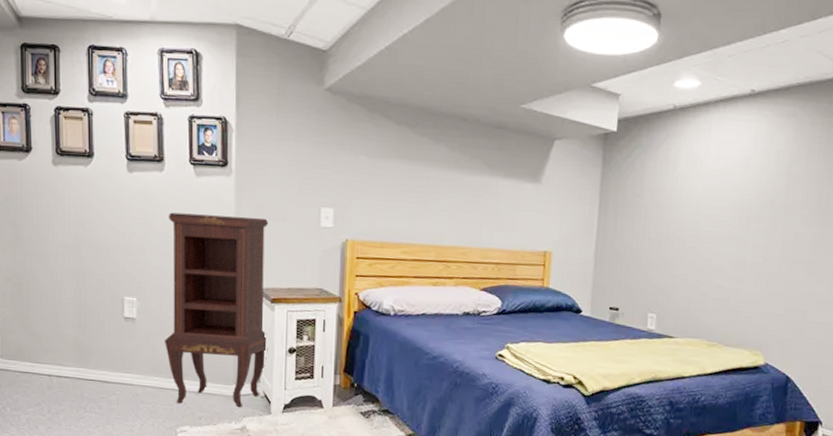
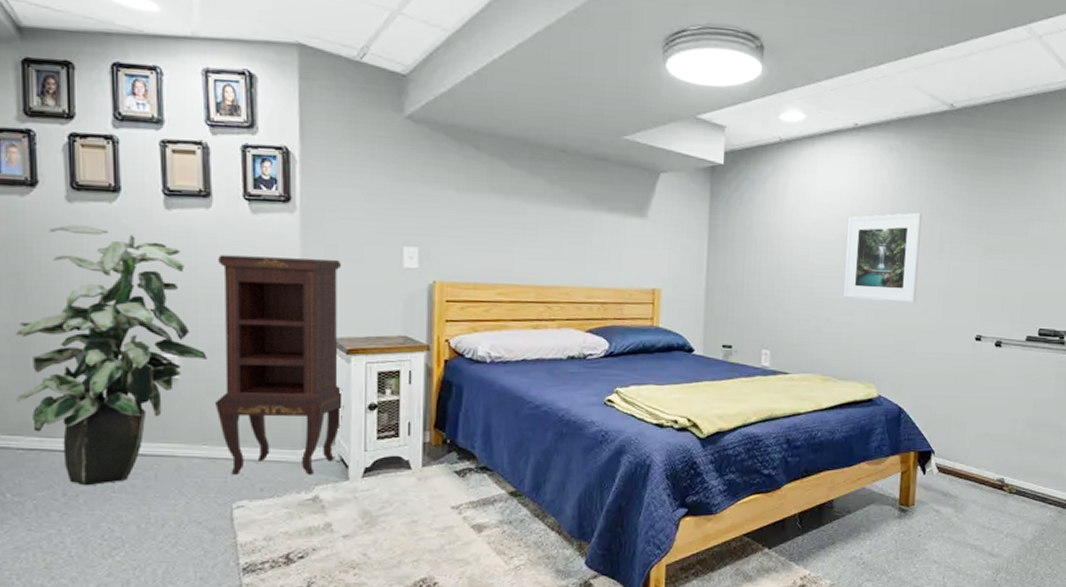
indoor plant: none [14,185,159,406] -> present [16,224,207,486]
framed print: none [733,180,819,273] -> present [844,212,922,304]

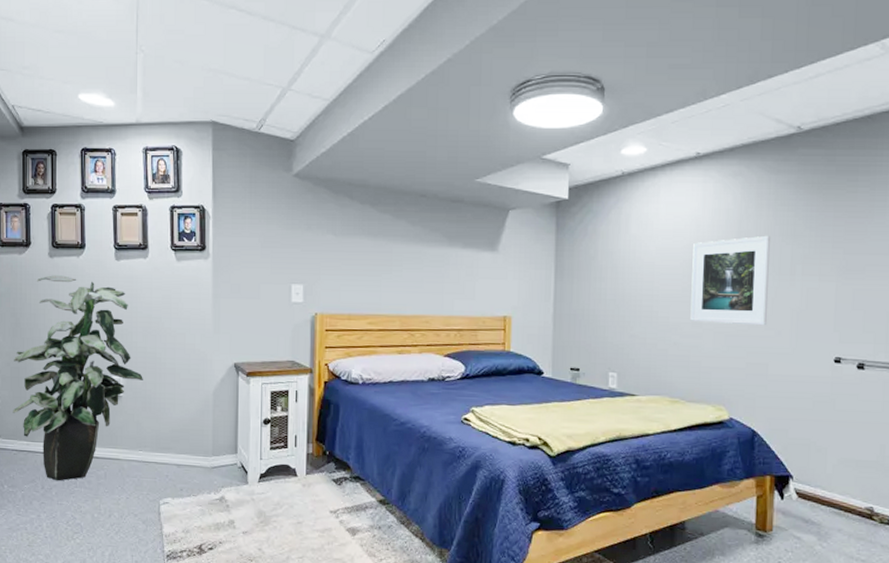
cabinet: present [214,255,344,474] -> none [148,295,245,478]

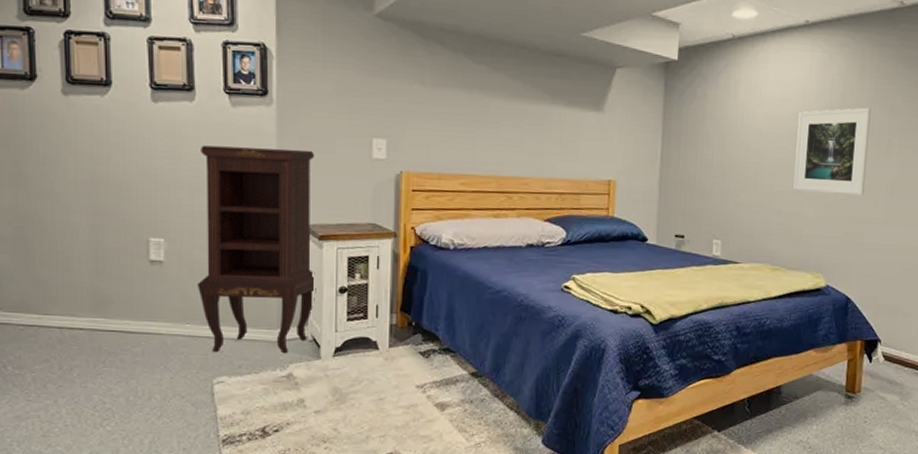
indoor plant: present [13,275,143,481] -> none [17,116,190,361]
cabinet: none [148,295,245,478] -> present [196,145,316,353]

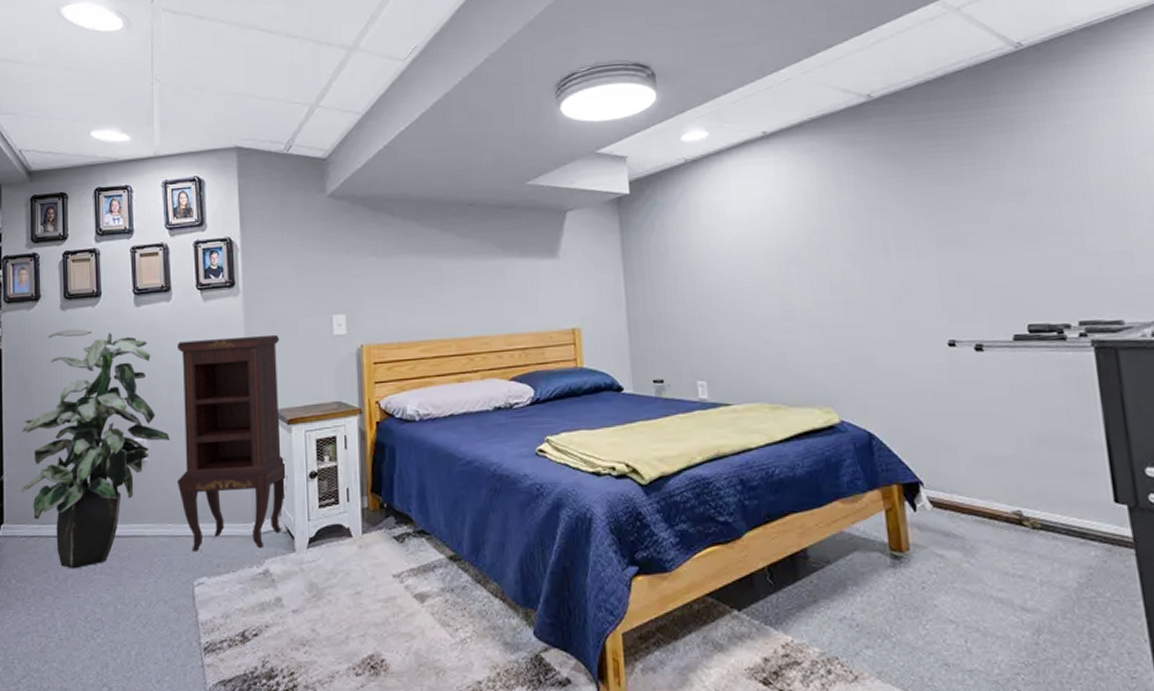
indoor plant: none [17,116,190,361] -> present [21,329,170,569]
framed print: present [793,107,871,196] -> none [772,212,866,315]

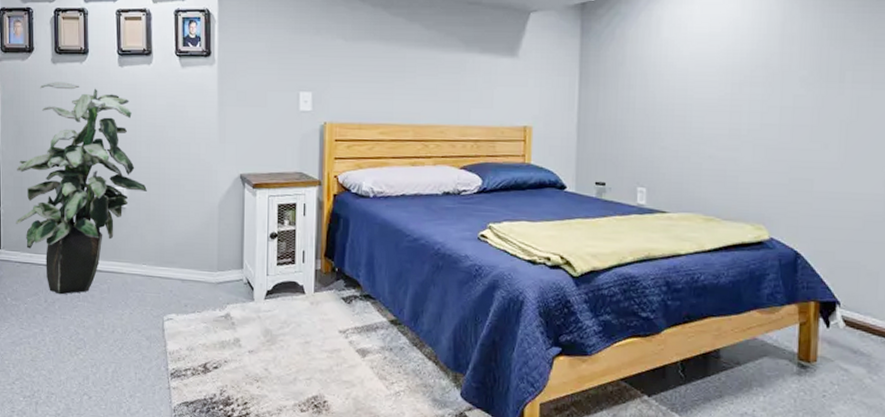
cabinet: present [176,334,288,551] -> none [151,103,251,294]

